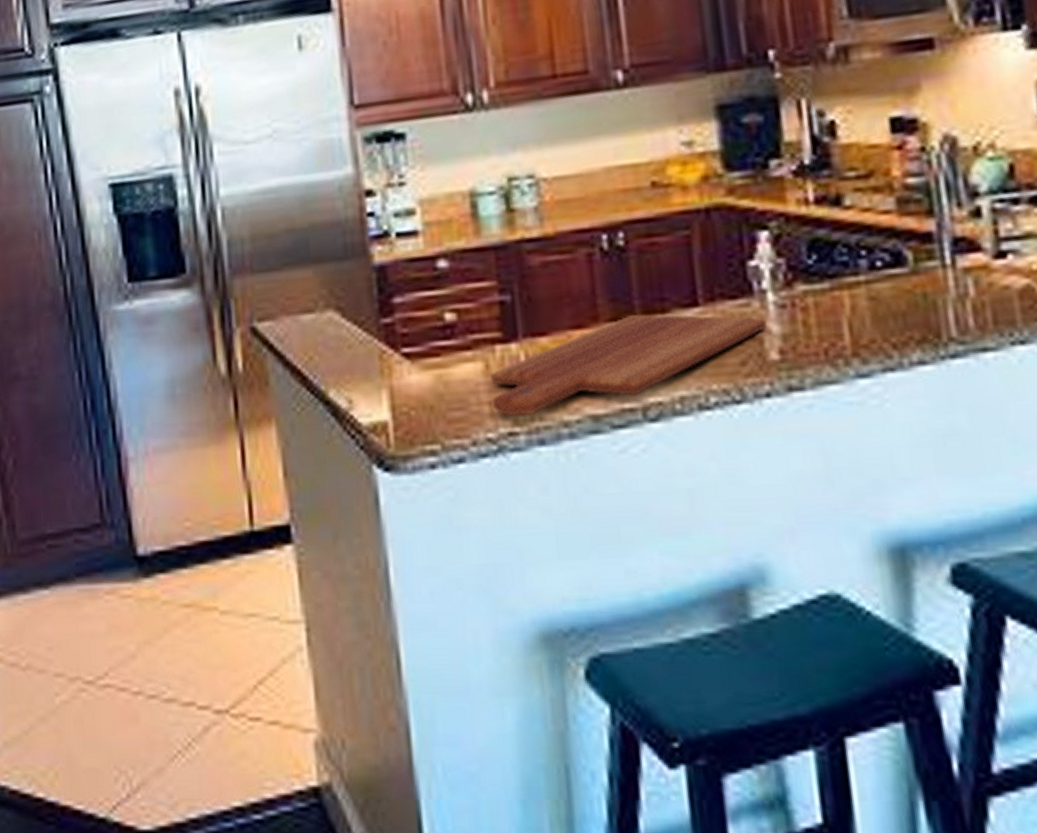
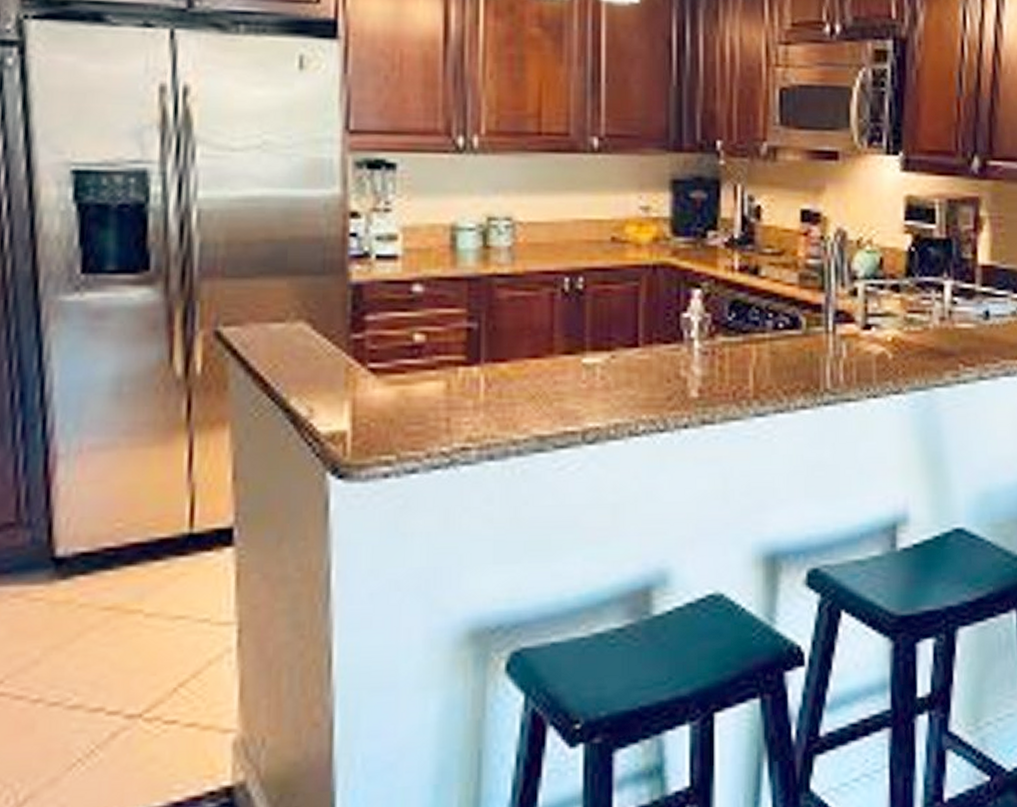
cutting board: present [489,313,767,417] -> none [449,349,691,433]

